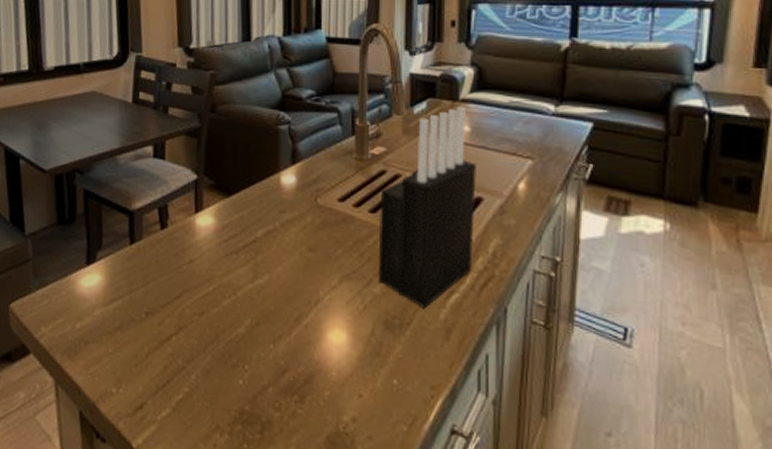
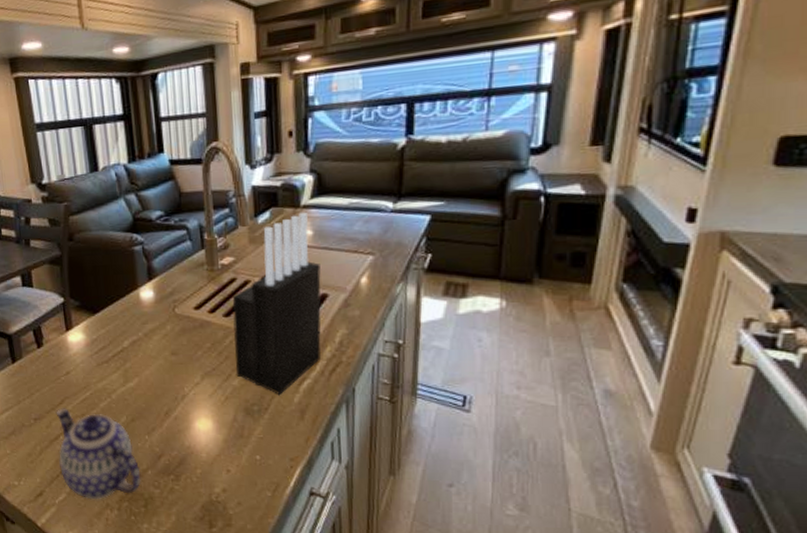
teapot: none [168,302,260,420] -> present [56,408,142,500]

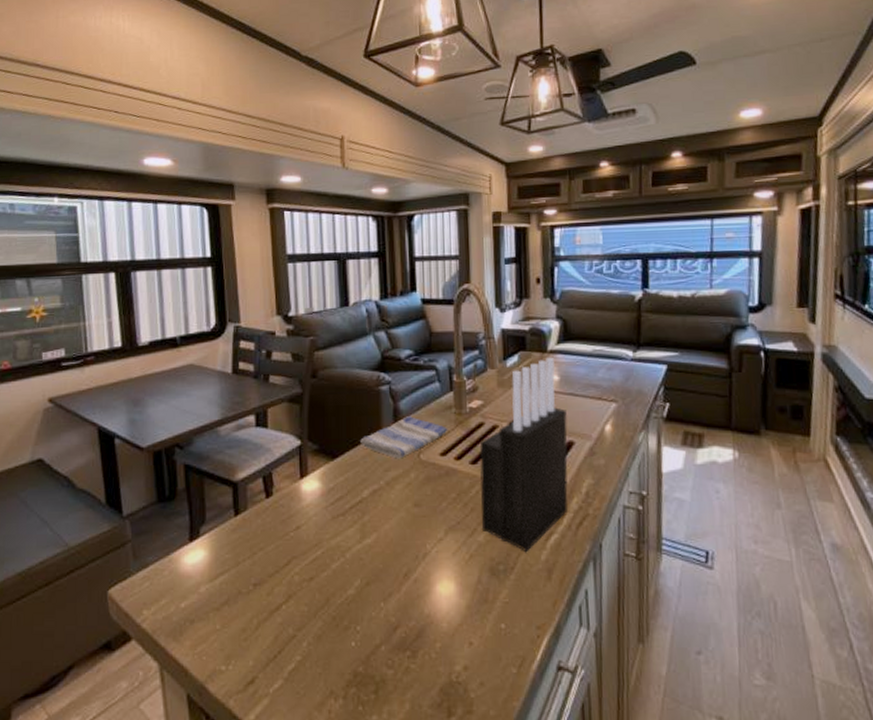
teapot: present [56,408,142,500] -> none [279,570,373,686]
dish towel: none [118,274,201,313] -> present [360,416,448,459]

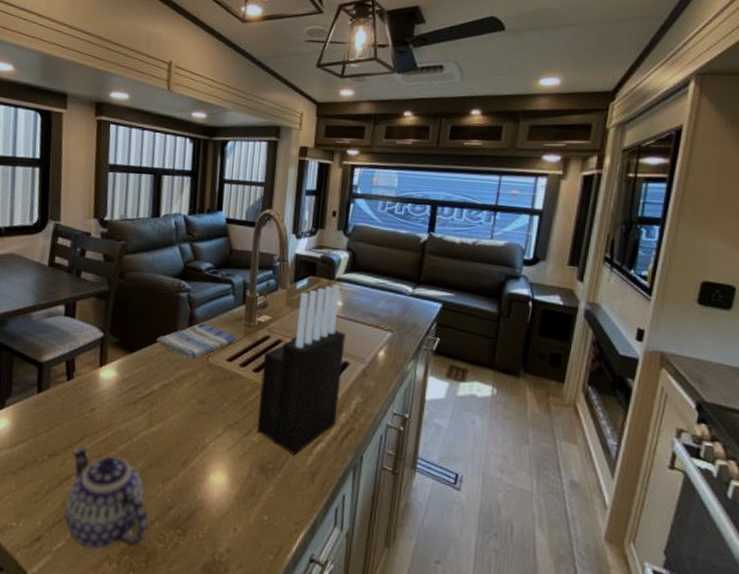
teapot: none [279,570,373,686] -> present [64,446,148,551]

